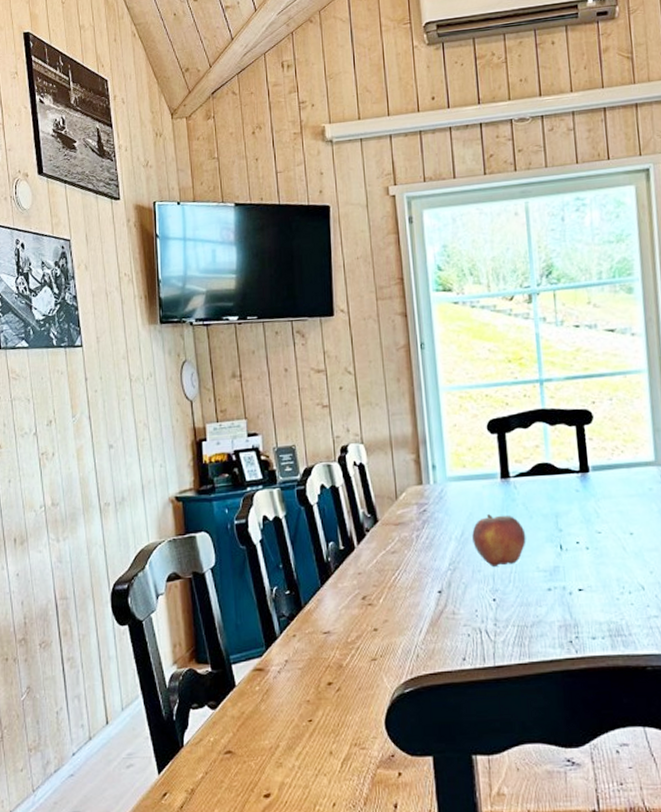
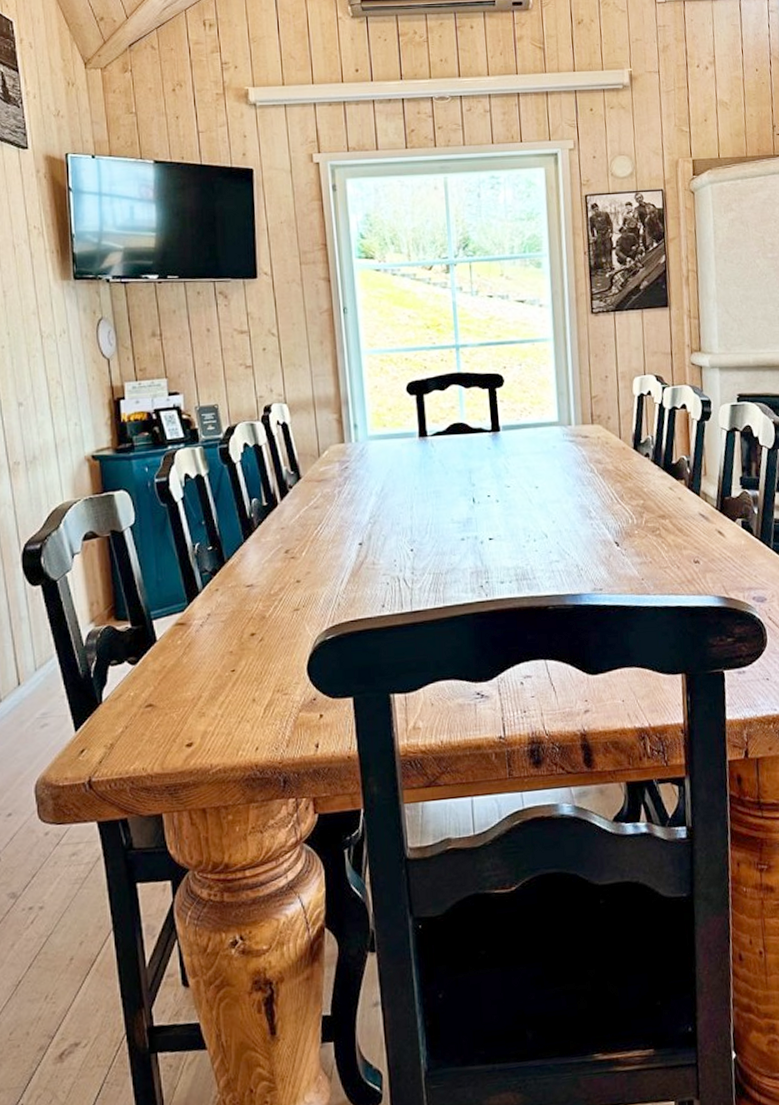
fruit: present [472,513,526,567] -> none [391,469,442,519]

